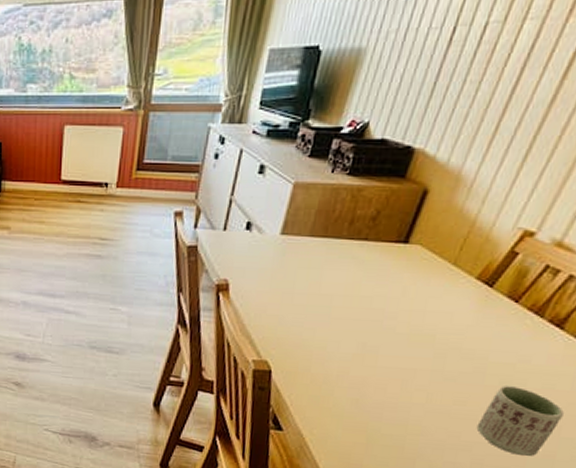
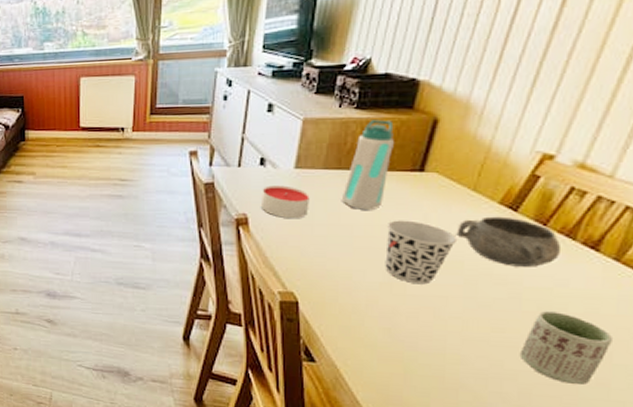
candle: none [242,251,293,287] -> present [260,185,310,219]
water bottle: none [323,187,384,282] -> present [341,119,394,211]
cup: none [359,291,433,357] -> present [385,220,458,285]
decorative bowl: none [432,291,529,343] -> present [456,216,562,267]

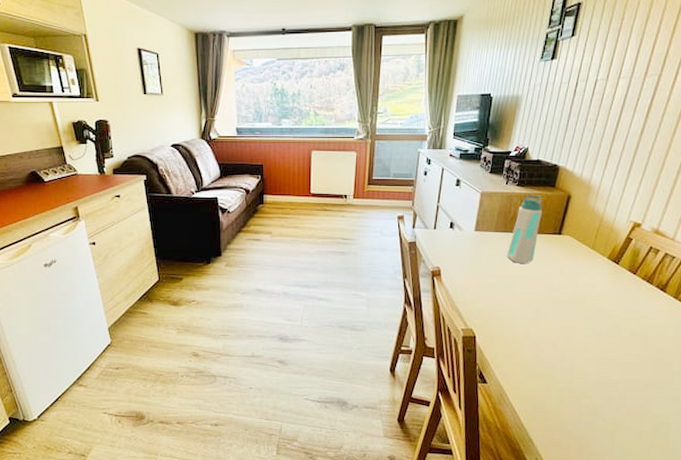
candle: present [260,185,310,219] -> none [449,244,485,271]
cup: present [385,220,458,285] -> none [535,271,582,320]
decorative bowl: present [456,216,562,267] -> none [581,268,644,304]
cup: present [519,311,612,386] -> none [619,336,673,388]

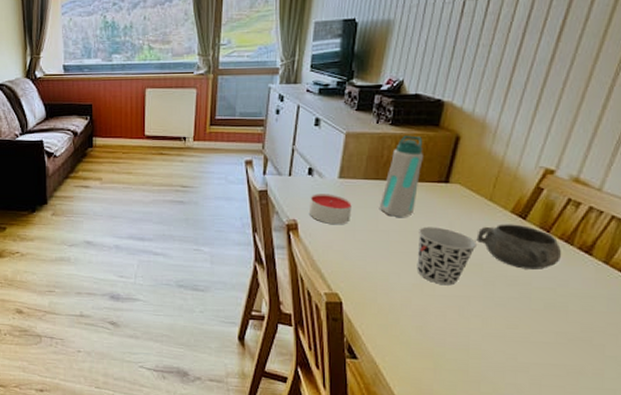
candle: none [449,244,485,271] -> present [308,194,352,225]
cup: none [535,271,582,320] -> present [417,226,478,286]
decorative bowl: none [581,268,644,304] -> present [476,224,562,270]

